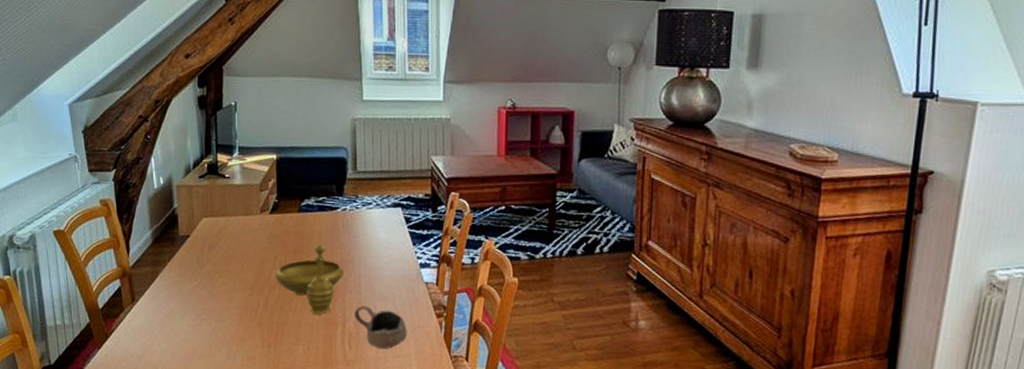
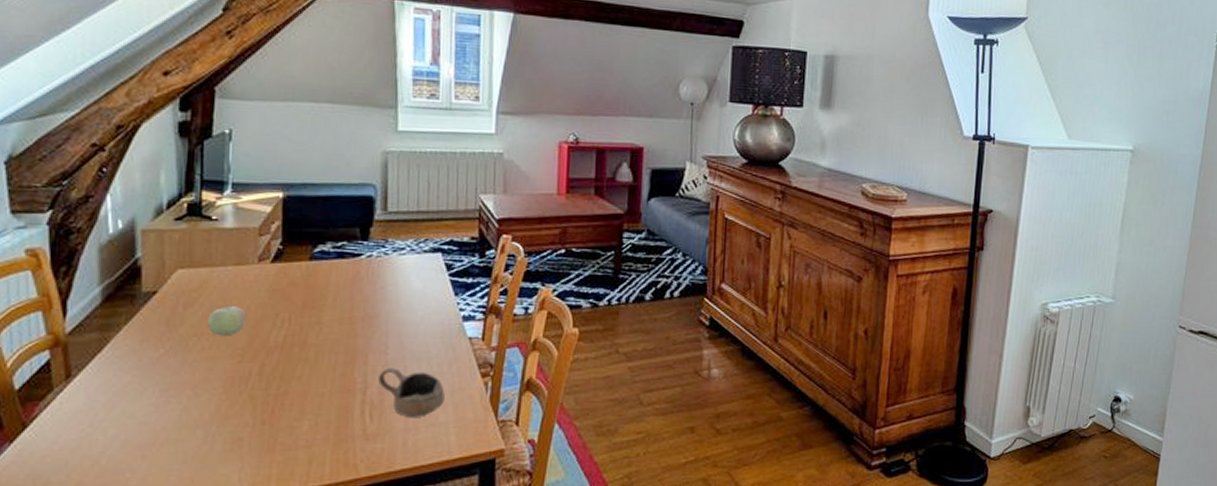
fruit: none [226,246,254,273] -> present [208,303,247,336]
decorative bowl: present [275,244,344,315] -> none [275,298,366,381]

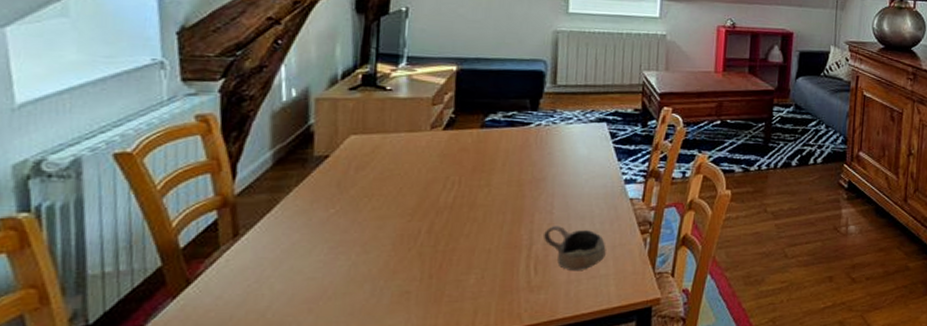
fruit: present [208,303,247,336] -> none [379,167,418,197]

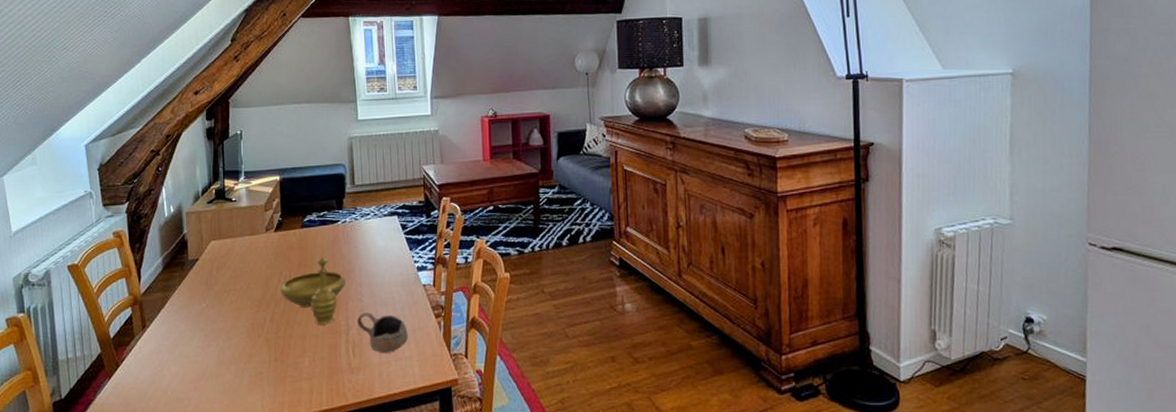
decorative bowl: none [445,162,534,238] -> present [280,257,346,325]

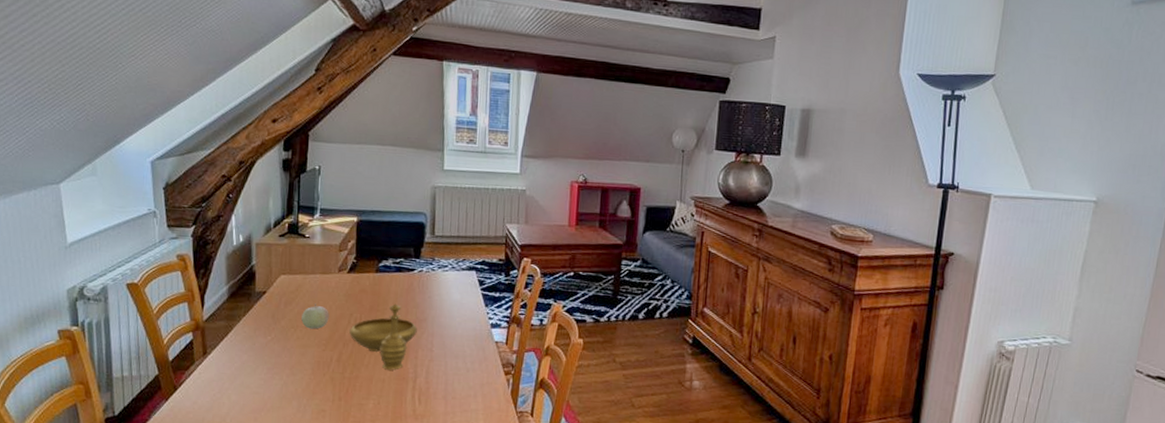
fruit: none [234,265,260,292] -> present [301,303,329,329]
cup: present [357,312,408,353] -> none [426,362,476,404]

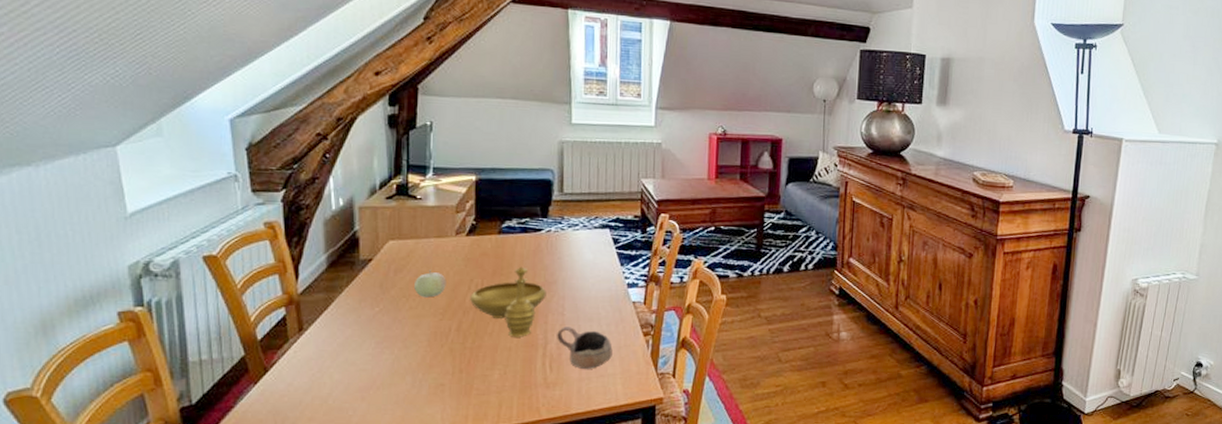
cup: none [426,362,476,404] -> present [557,327,613,369]

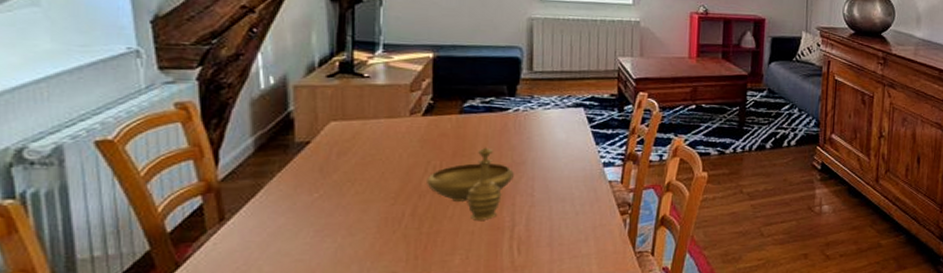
fruit: present [414,270,446,298] -> none [361,152,399,182]
cup: present [557,327,613,369] -> none [526,208,587,250]

